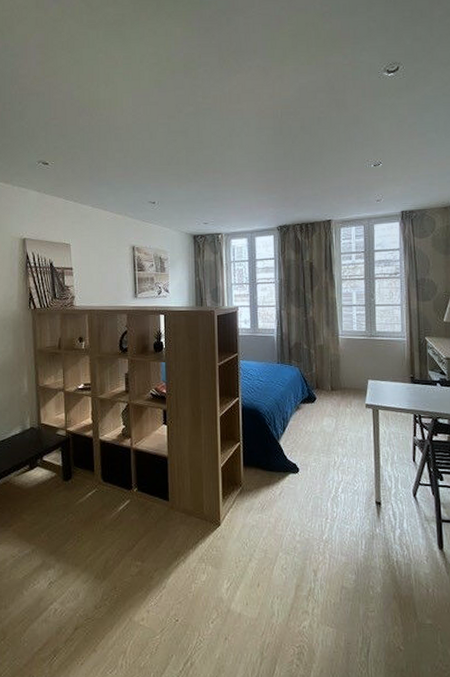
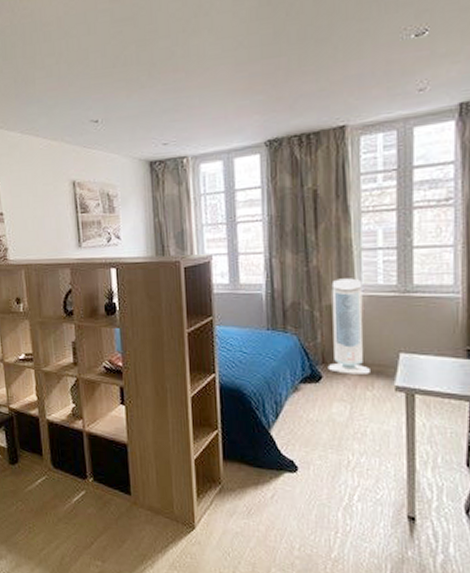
air purifier: none [320,326,349,396] -> present [328,278,370,374]

